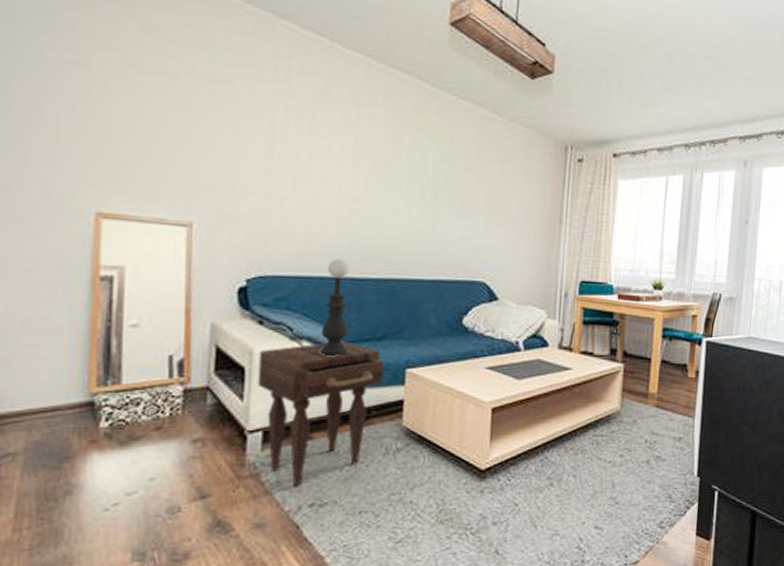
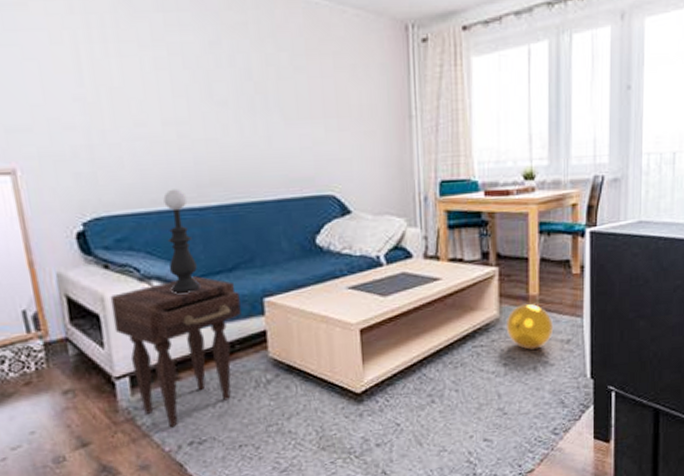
ball: none [625,400,668,444] -> present [505,303,554,350]

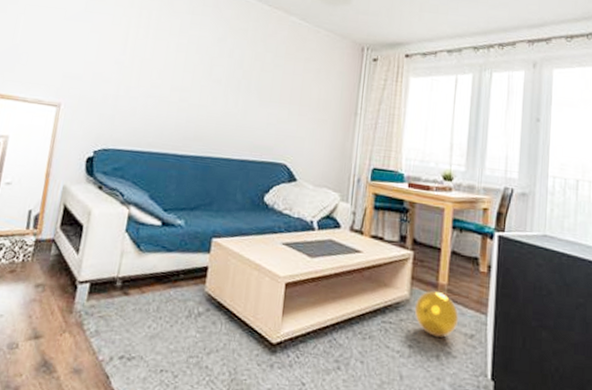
nightstand: present [110,276,241,428] -> none [91,208,194,339]
table lamp: present [163,188,201,293] -> none [143,137,174,222]

